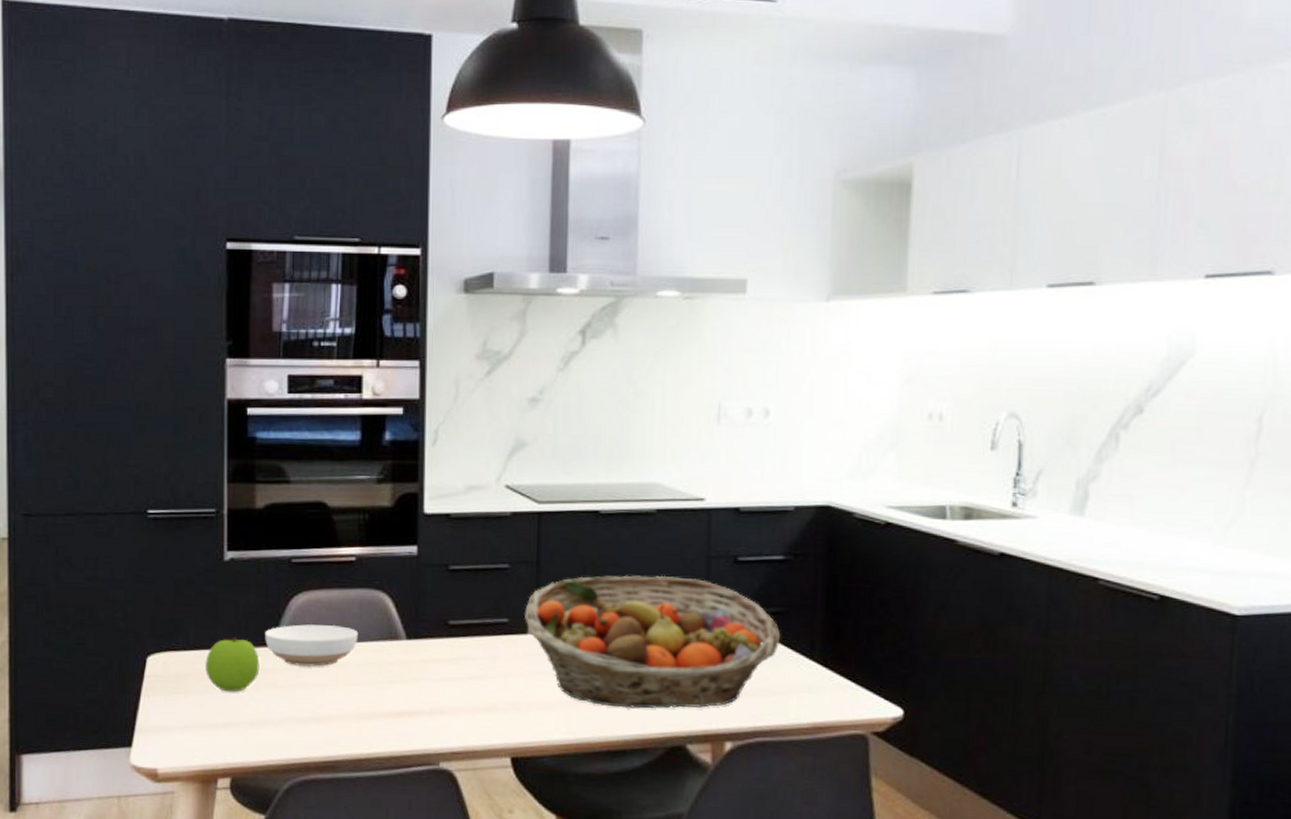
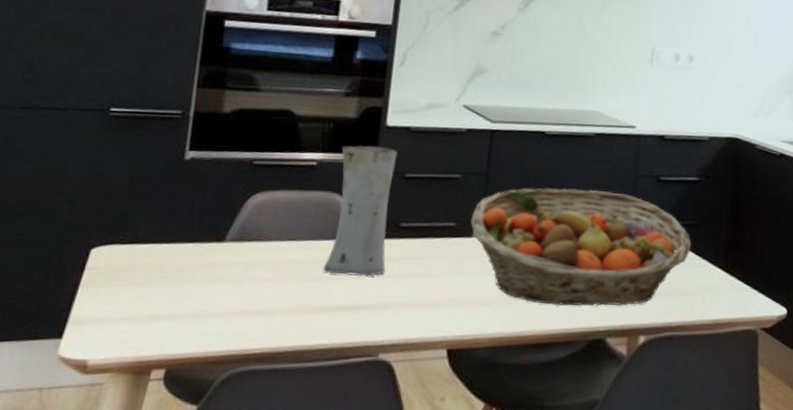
apple: present [205,638,260,692] -> none [152,233,210,285]
bowl: present [265,624,359,667] -> none [217,222,312,263]
vase: none [374,536,439,679] -> present [323,145,398,276]

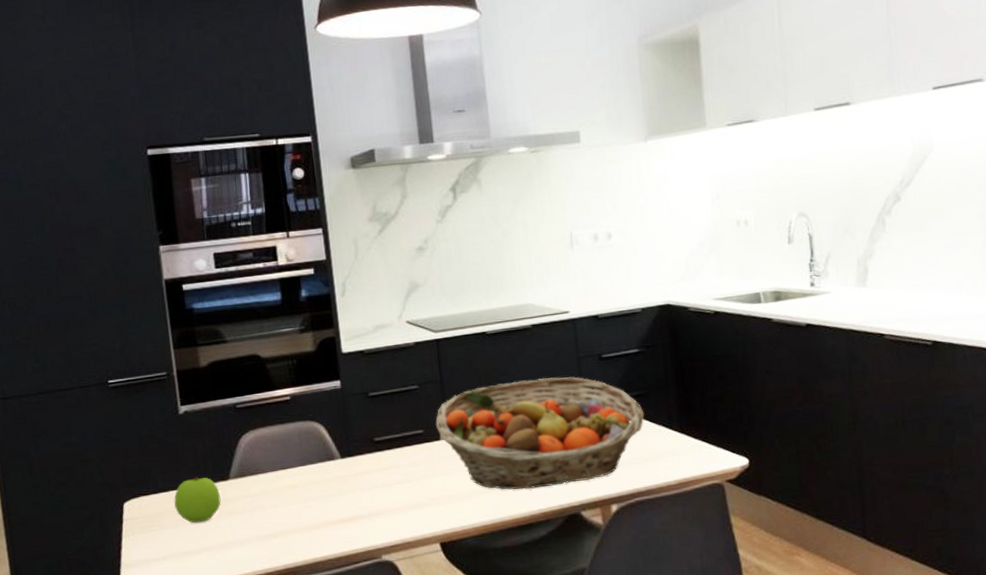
apple: none [152,233,210,285] -> present [174,477,221,523]
vase: present [323,145,398,276] -> none [309,372,371,492]

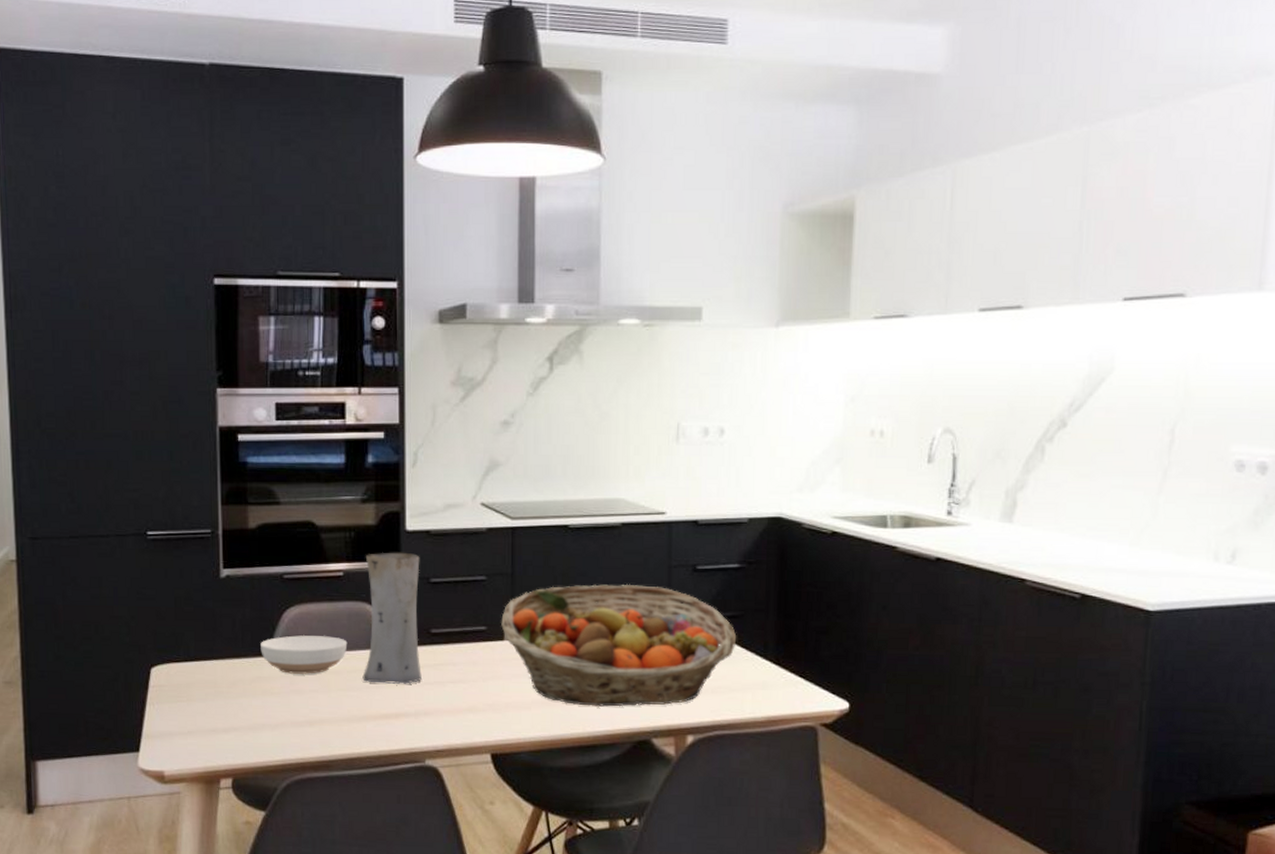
apple: present [174,477,221,523] -> none [206,649,256,699]
bowl: none [222,455,301,493] -> present [260,635,348,674]
vase: none [309,372,371,492] -> present [362,552,422,684]

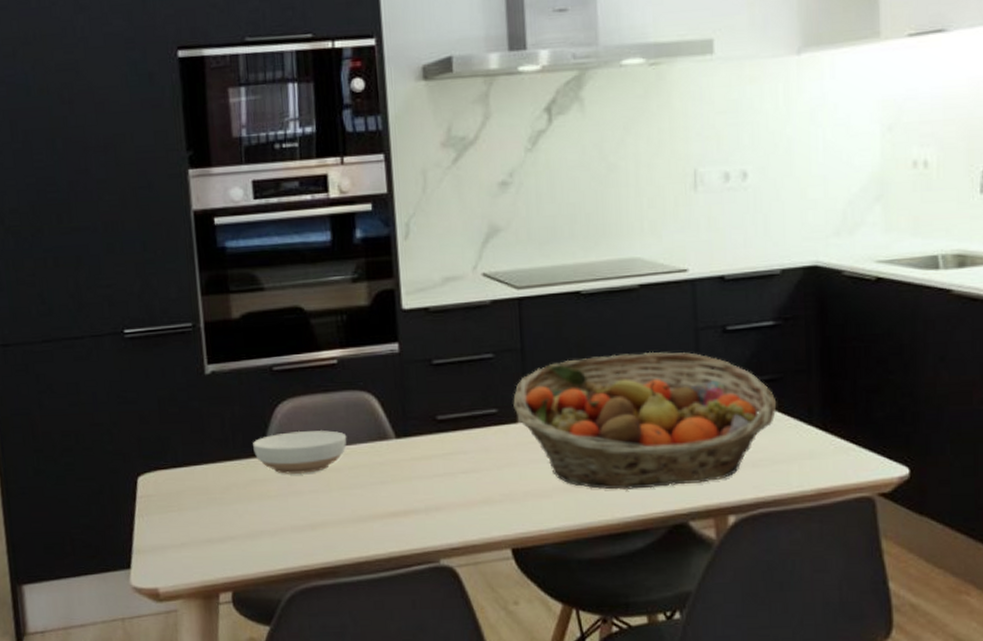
vase: present [362,552,422,684] -> none [361,333,430,479]

